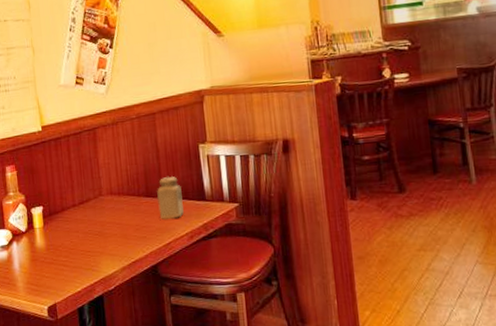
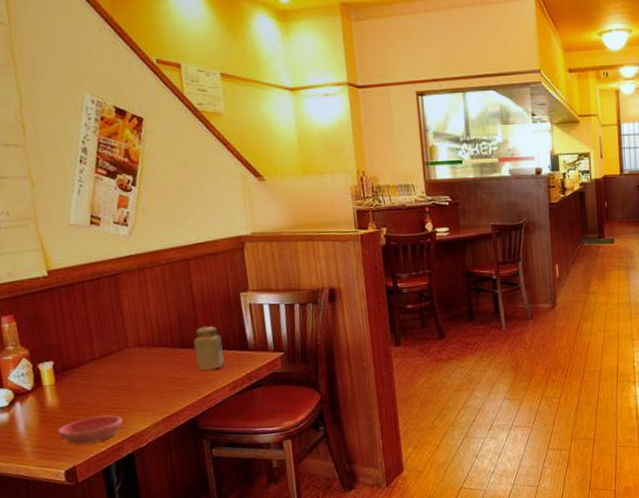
saucer: none [43,257,95,284] -> present [57,415,123,445]

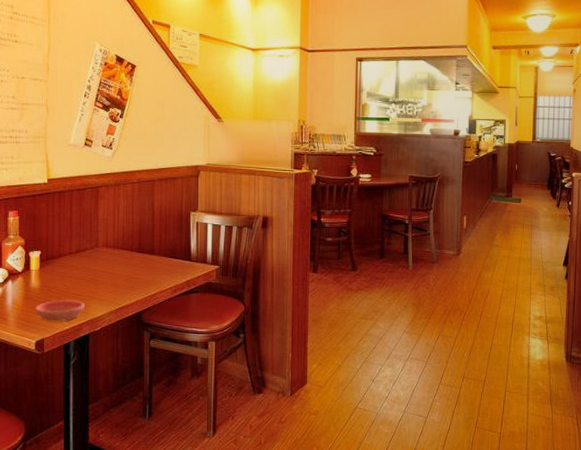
salt shaker: present [193,325,225,370] -> none [147,236,171,272]

